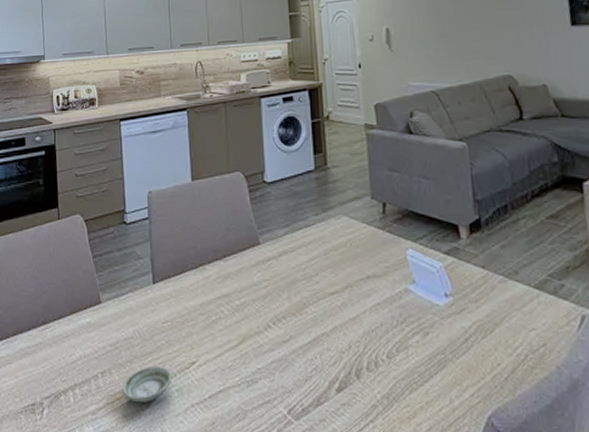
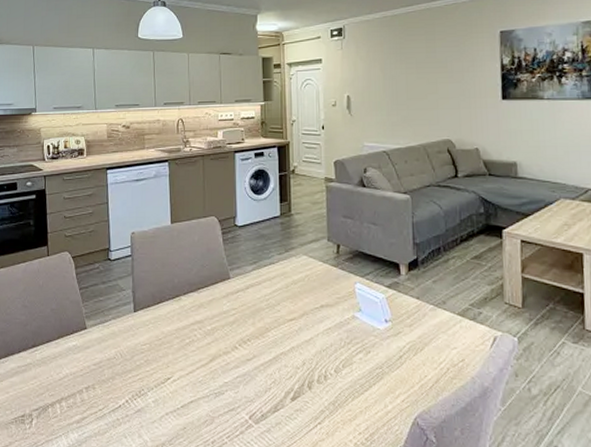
saucer: present [121,365,173,402] -> none [104,381,150,412]

